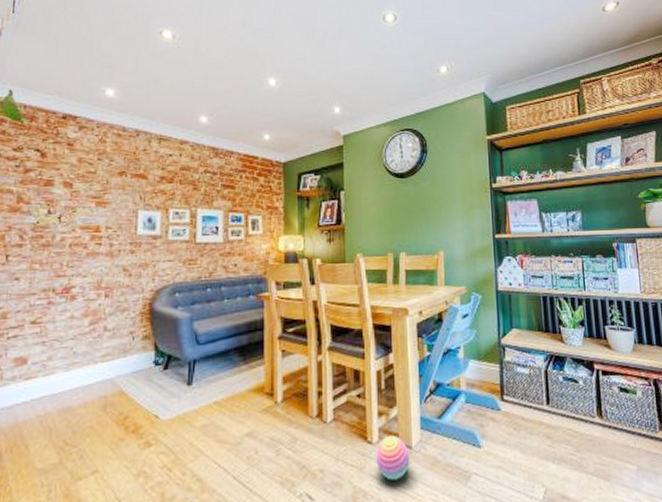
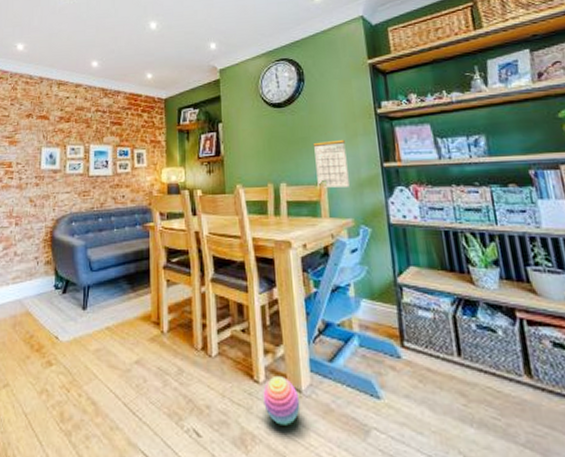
calendar: none [432,205,464,257] -> present [312,133,350,188]

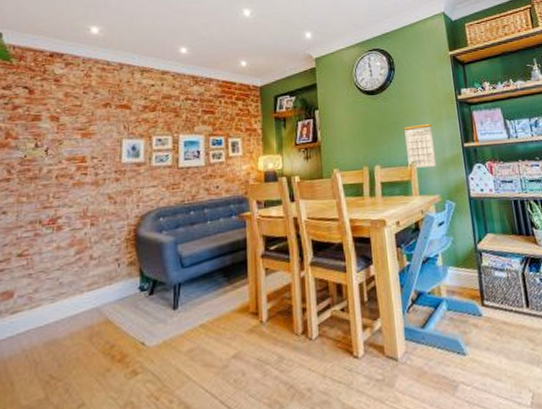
stacking toy: present [263,375,300,425] -> none [362,347,397,395]

